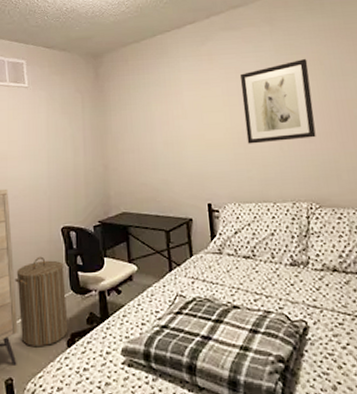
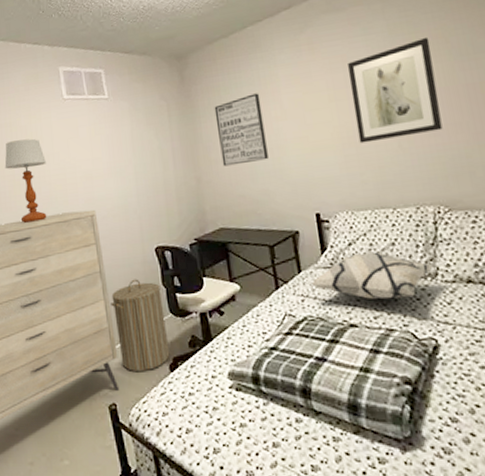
wall art: none [124,93,169,156] -> present [214,93,269,167]
decorative pillow: none [200,240,307,284] -> present [310,251,435,299]

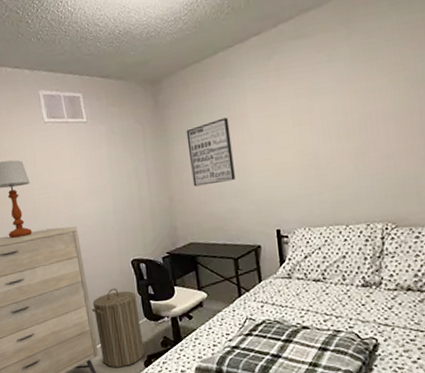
decorative pillow: present [310,251,435,299] -> none [269,263,380,305]
wall art: present [348,36,443,144] -> none [312,64,395,166]

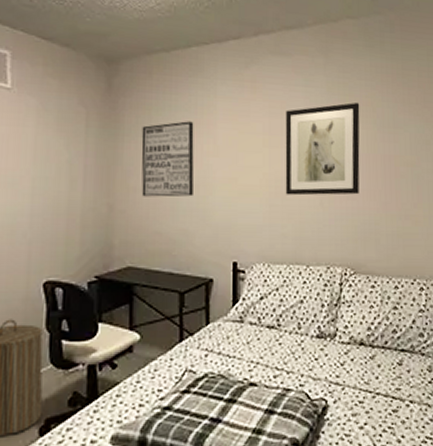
wall art: none [312,64,395,166] -> present [285,102,360,196]

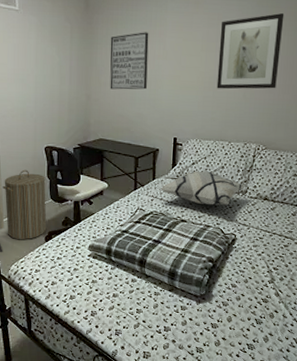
decorative pillow: none [216,308,335,358] -> present [159,171,246,206]

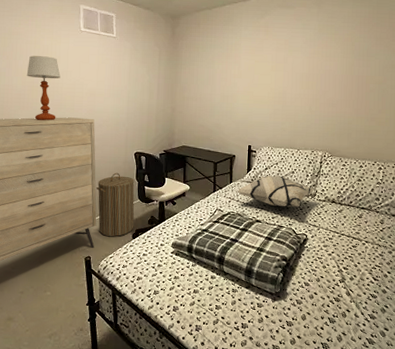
wall art: present [110,32,149,90] -> none [192,55,226,104]
wall art: present [216,12,285,90] -> none [285,38,343,104]

